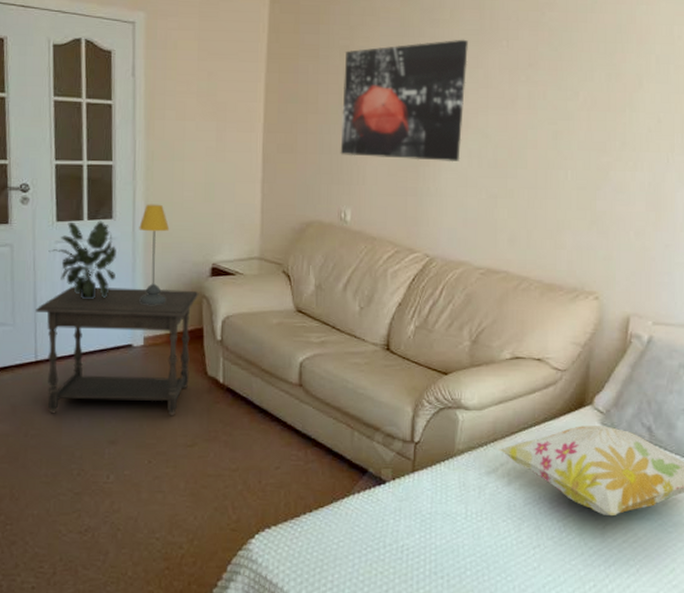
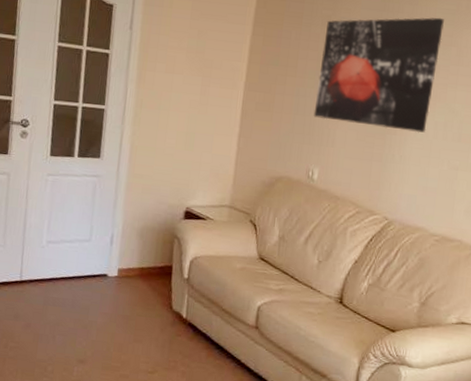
side table: present [36,286,199,416] -> none [24,216,172,344]
potted plant: present [48,221,116,300] -> none [40,158,101,231]
table lamp: present [139,204,170,305] -> none [118,147,151,241]

